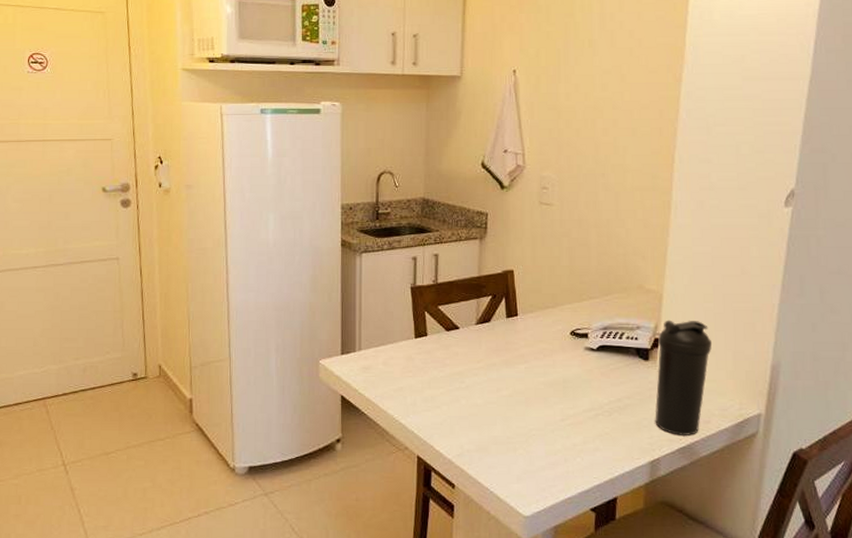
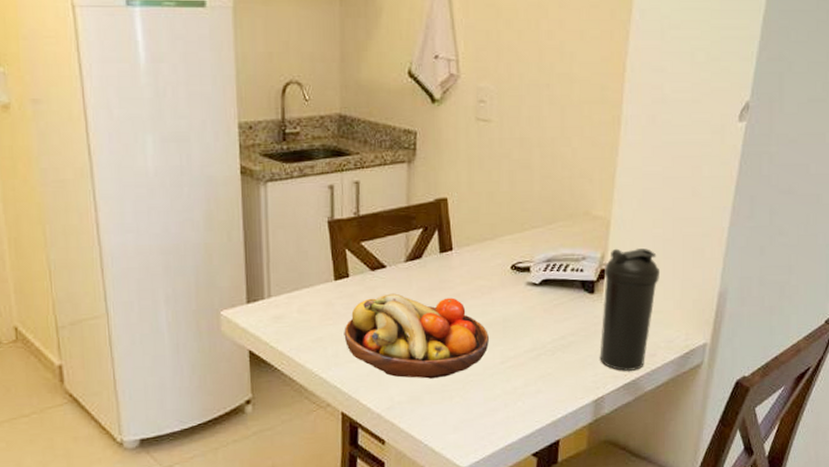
fruit bowl: none [421,352,550,431] -> present [344,293,489,379]

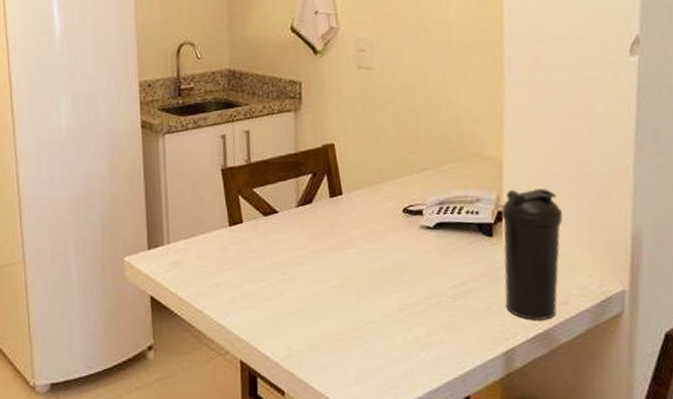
fruit bowl: present [344,293,489,379] -> none [239,238,386,327]

